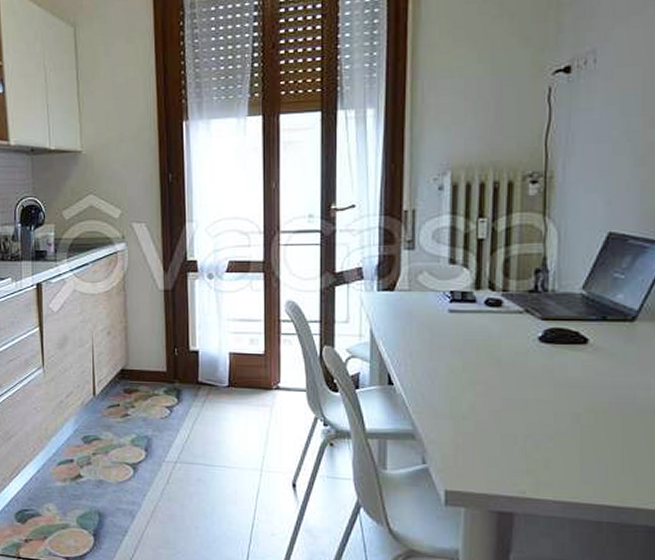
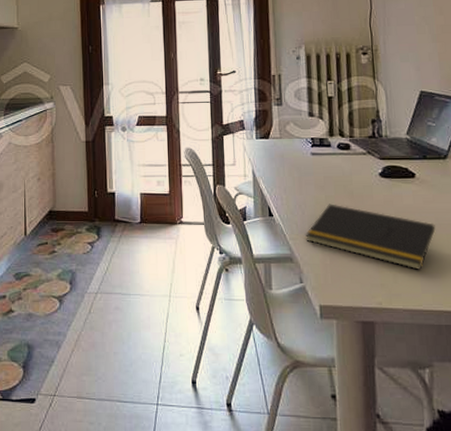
notepad: none [434,372,608,456] -> present [306,204,436,270]

